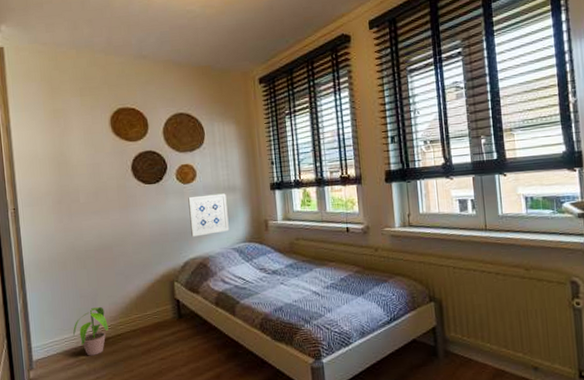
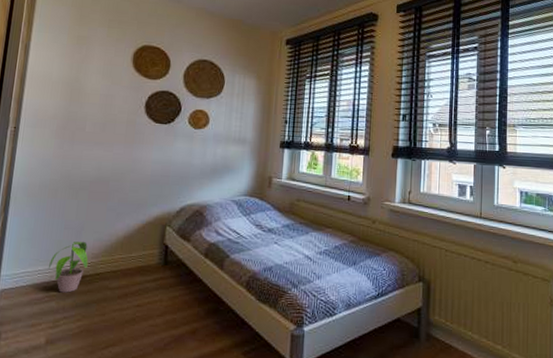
wall art: present [188,193,229,237] -> none [193,142,235,183]

